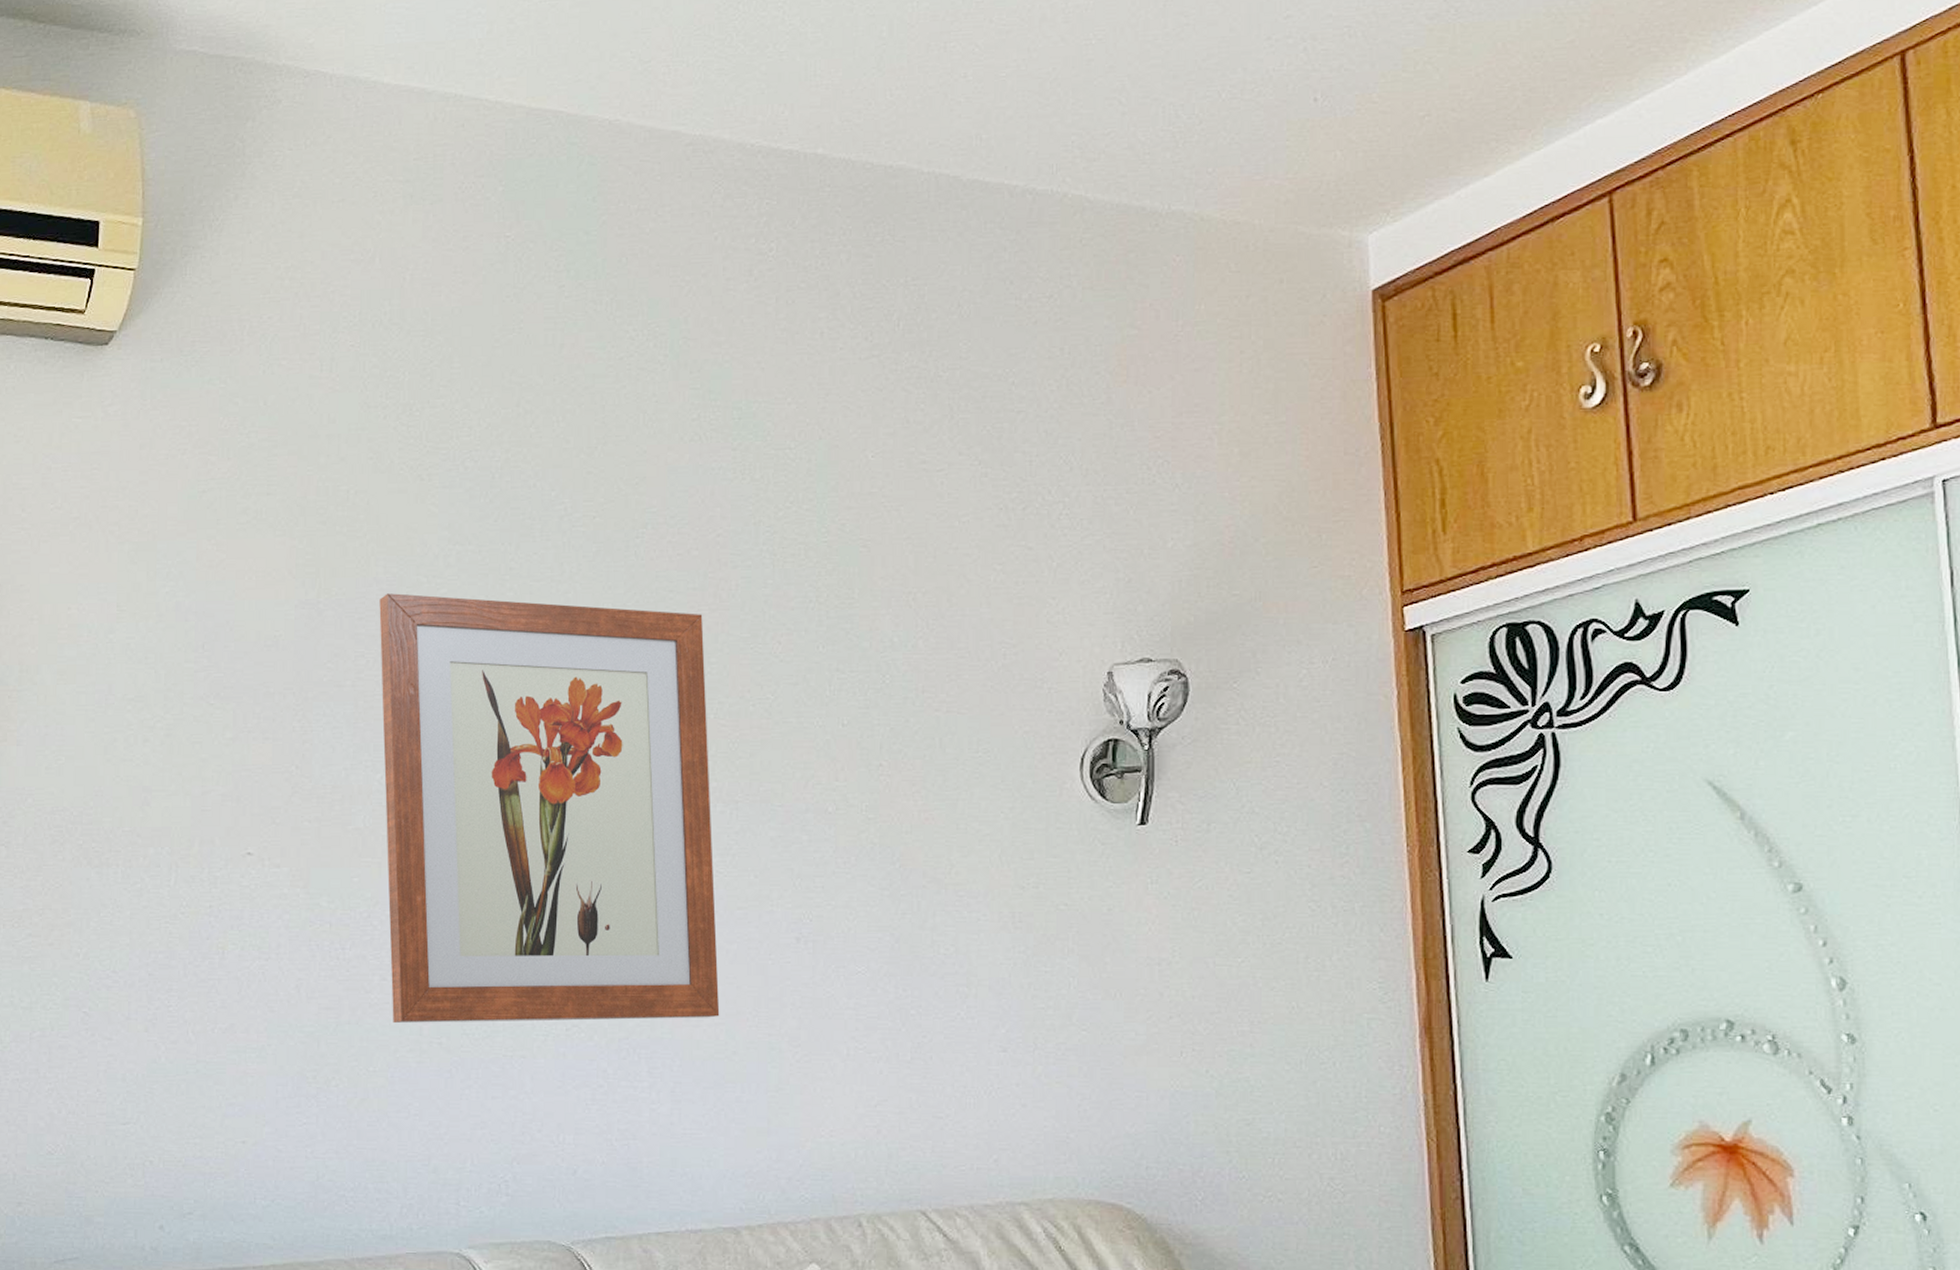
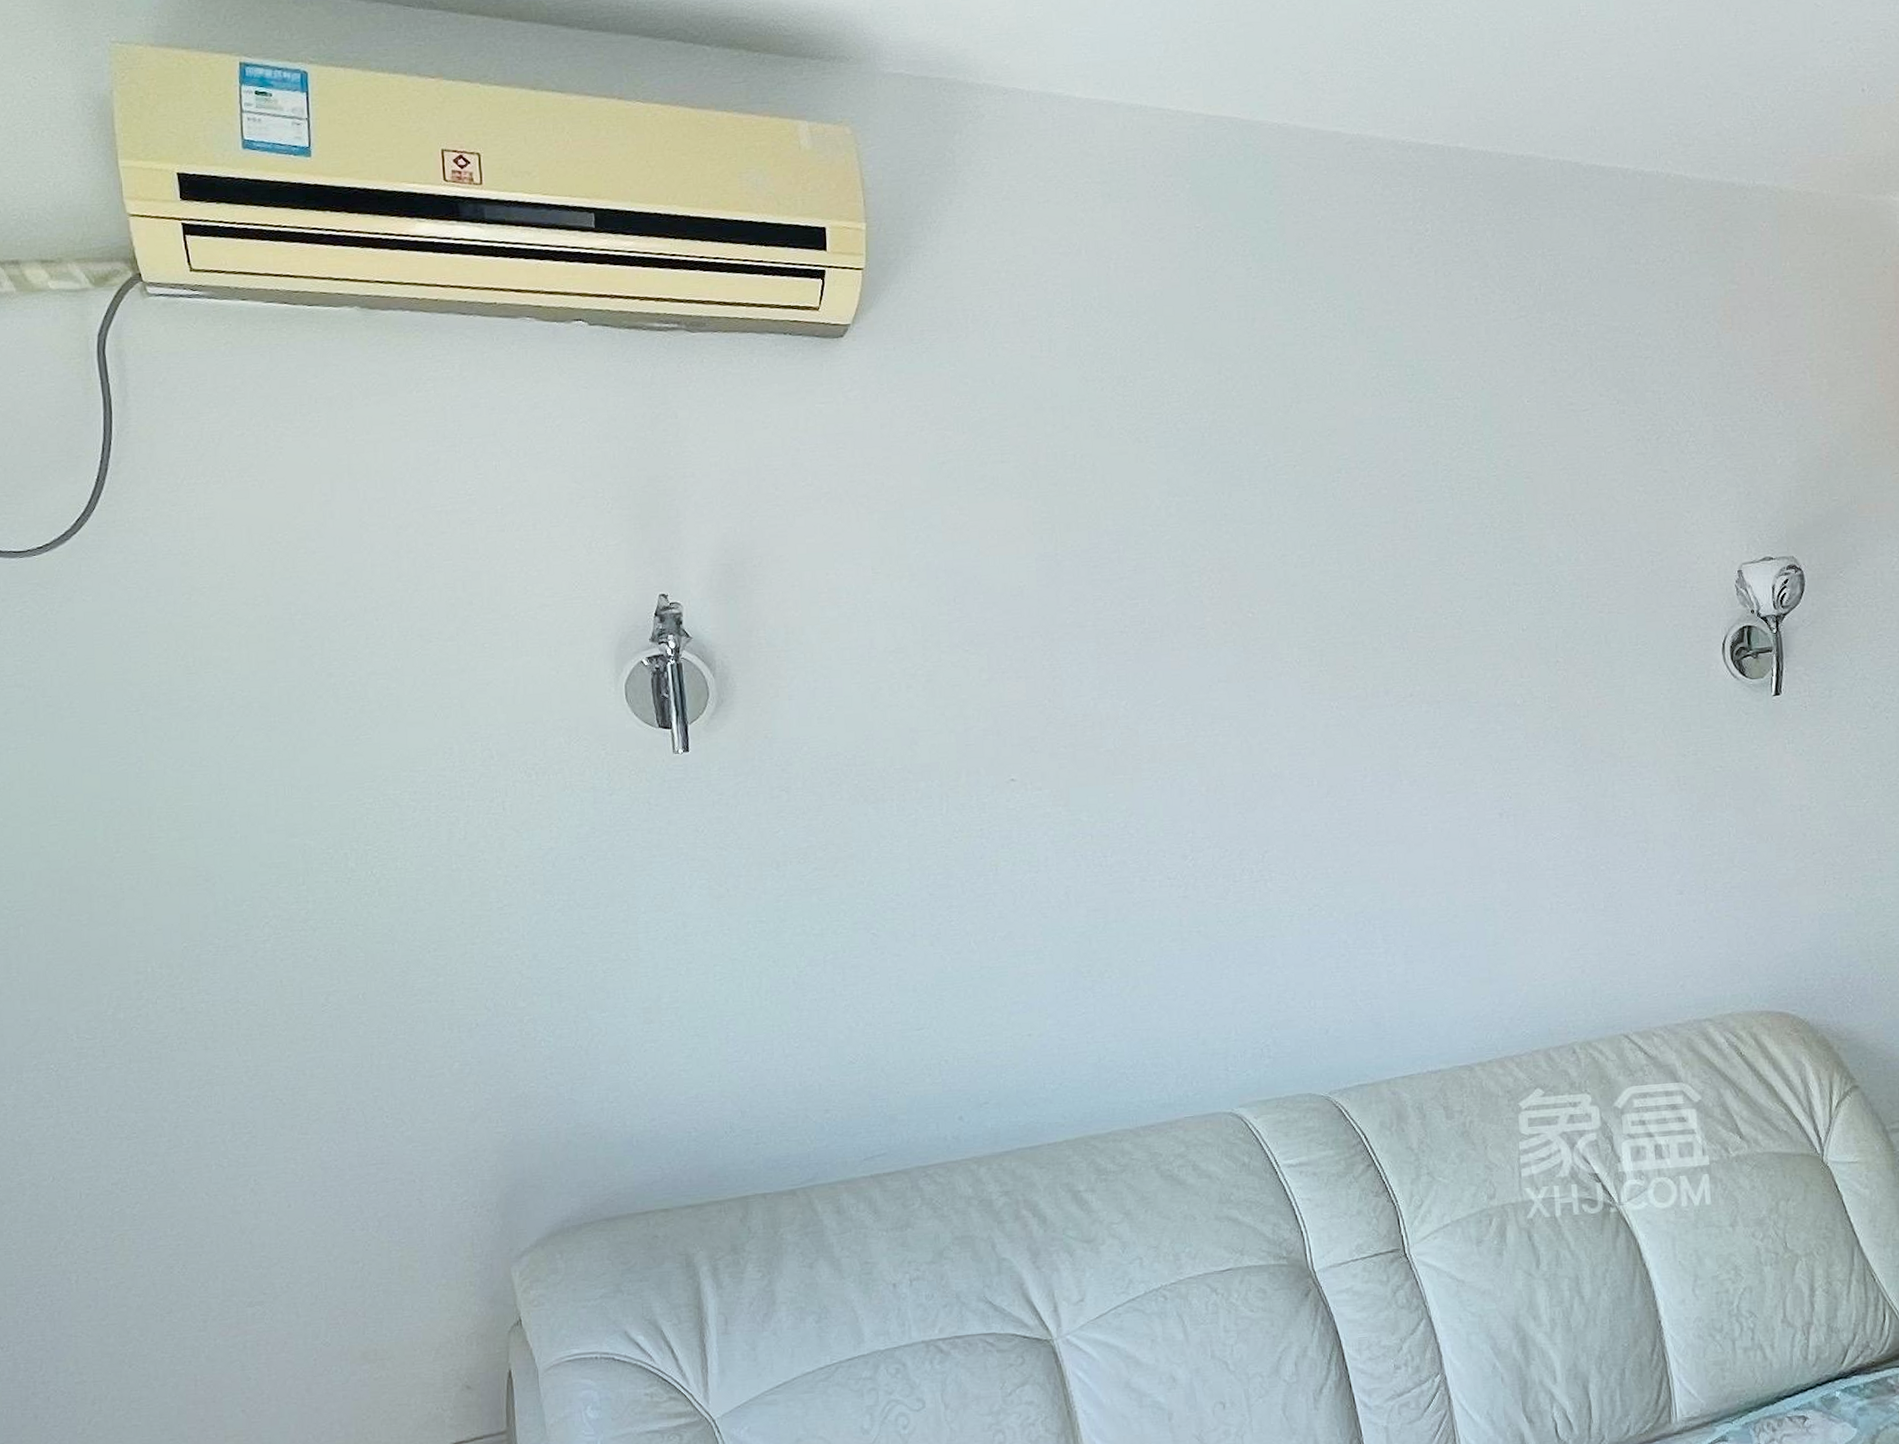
wall art: present [379,593,720,1024] -> none [1111,542,1440,918]

